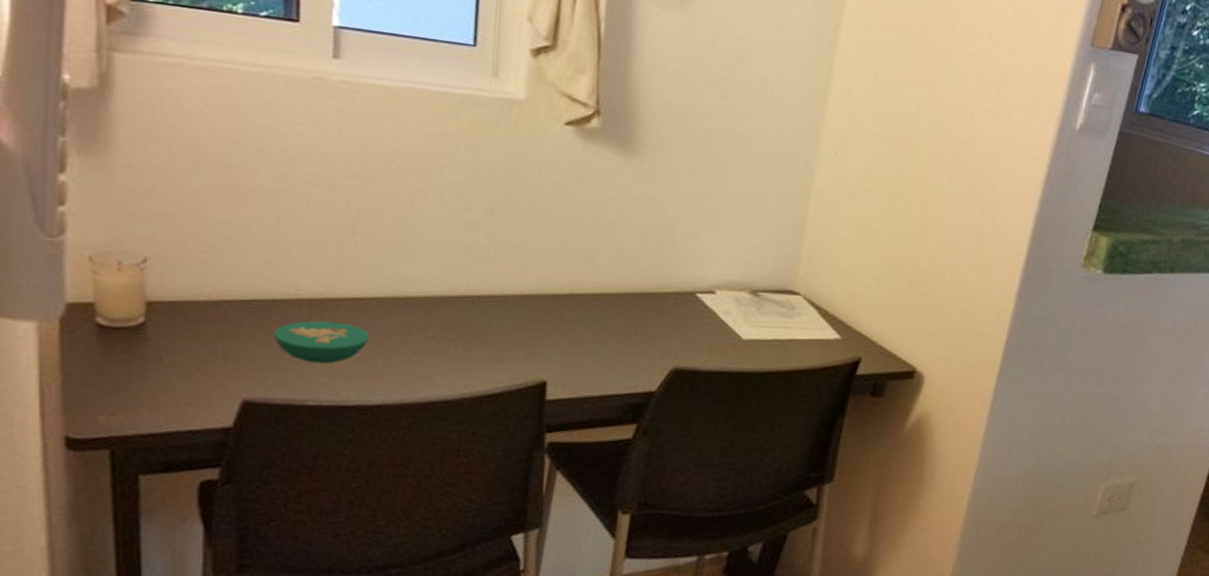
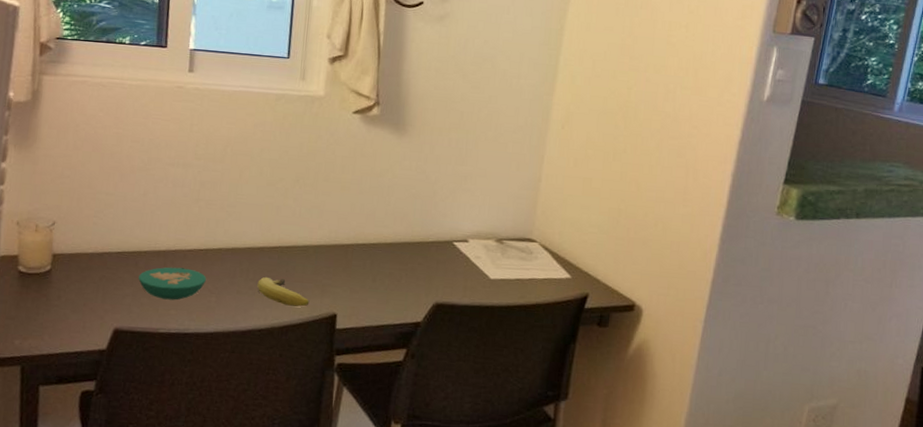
fruit: none [439,335,511,373] -> present [257,277,310,307]

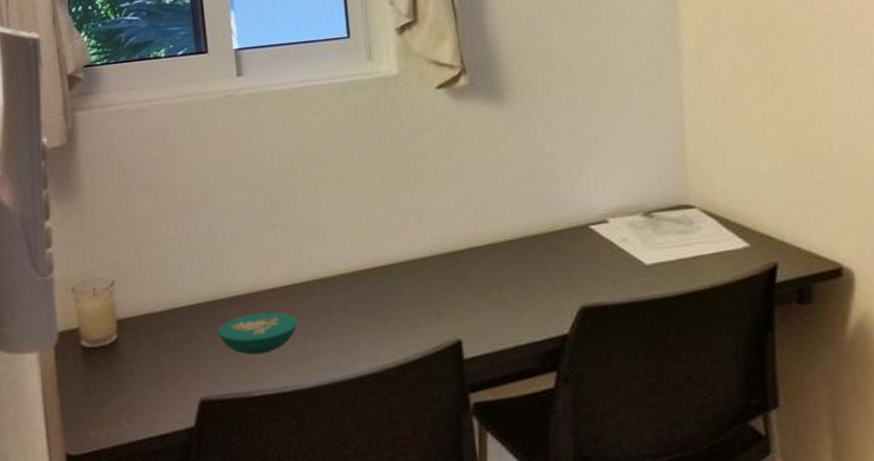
fruit: present [257,277,310,307] -> none [359,307,426,339]

